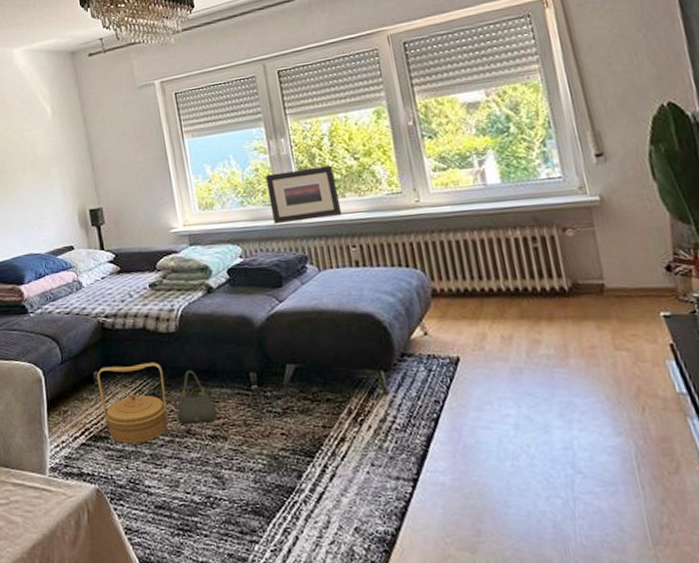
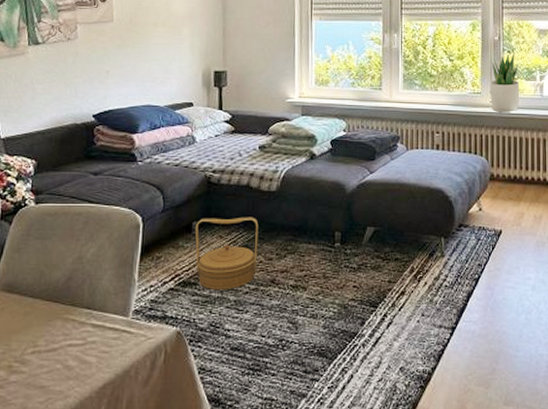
handbag: present [176,370,217,424] -> none [265,226,301,274]
picture frame: present [265,165,343,225] -> none [376,62,433,107]
planter: none [409,138,456,213] -> present [490,53,520,112]

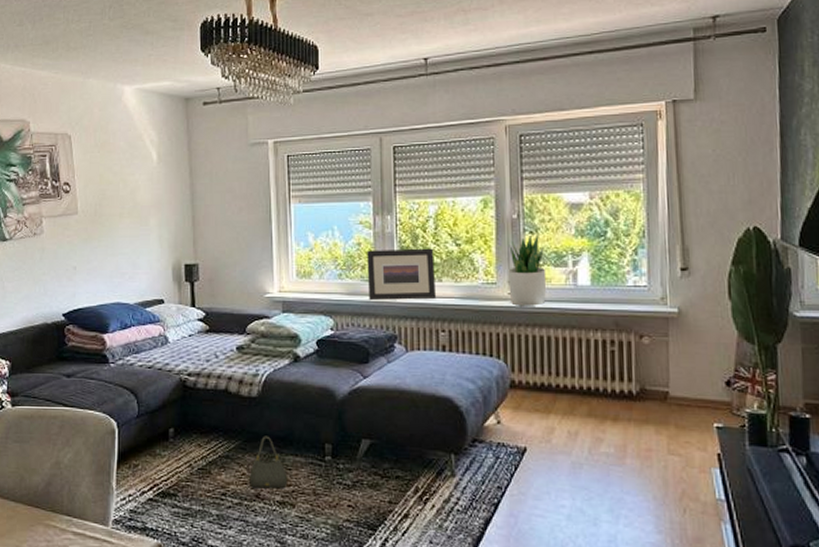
basket: present [195,217,259,291] -> none [172,424,240,504]
handbag: none [265,226,301,274] -> present [248,436,288,489]
picture frame: none [376,62,433,107] -> present [367,248,437,301]

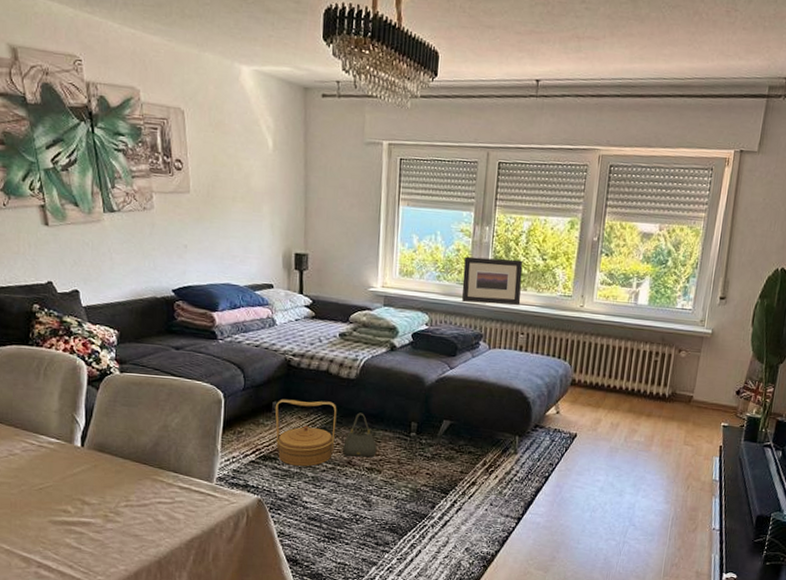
basket: none [172,424,240,504] -> present [275,399,337,467]
planter: present [508,234,547,306] -> none [581,256,616,319]

